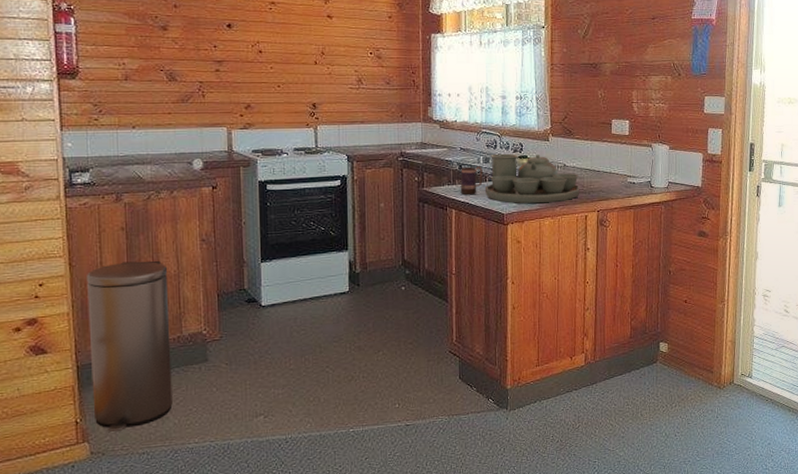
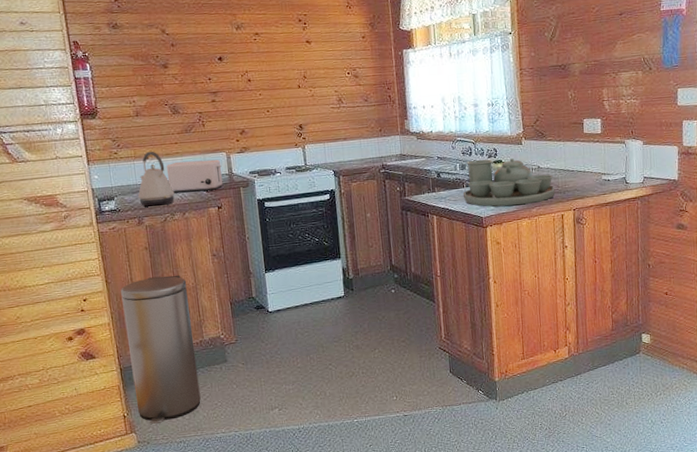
kettle: none [118,120,163,183] -> present [137,151,175,208]
toaster: none [155,134,221,169] -> present [166,159,223,194]
mug: present [460,166,483,195] -> none [439,173,461,202]

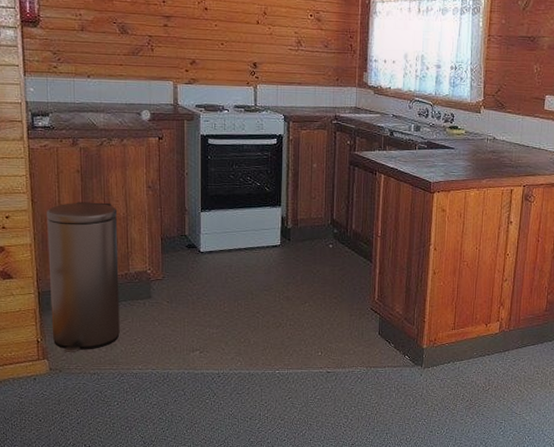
kettle: present [137,151,175,208] -> none [74,69,115,129]
toaster: present [166,159,223,194] -> none [108,84,167,120]
tea set: present [462,158,555,207] -> none [414,122,508,175]

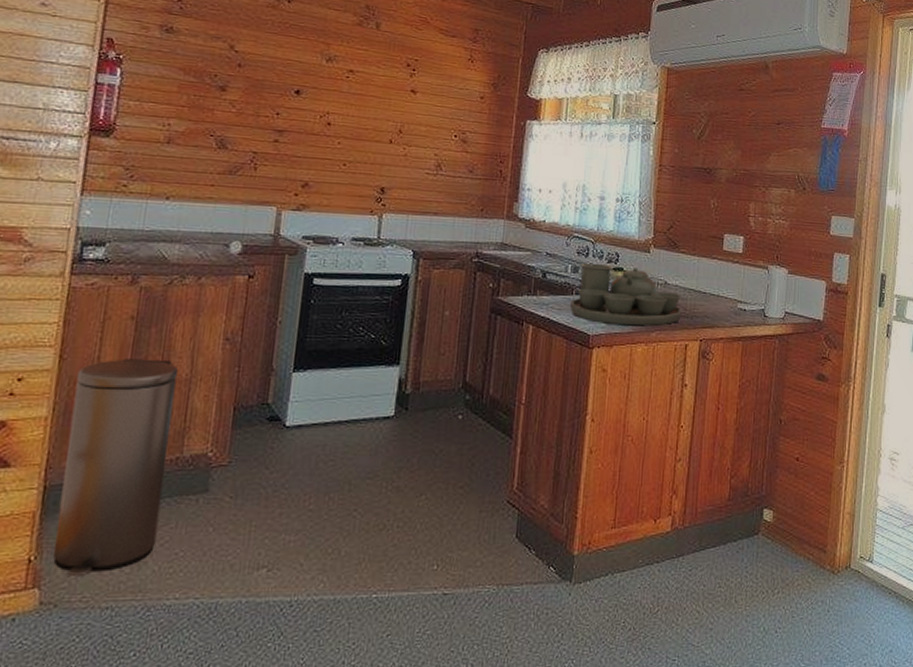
tea set: none [414,122,508,175] -> present [569,262,682,327]

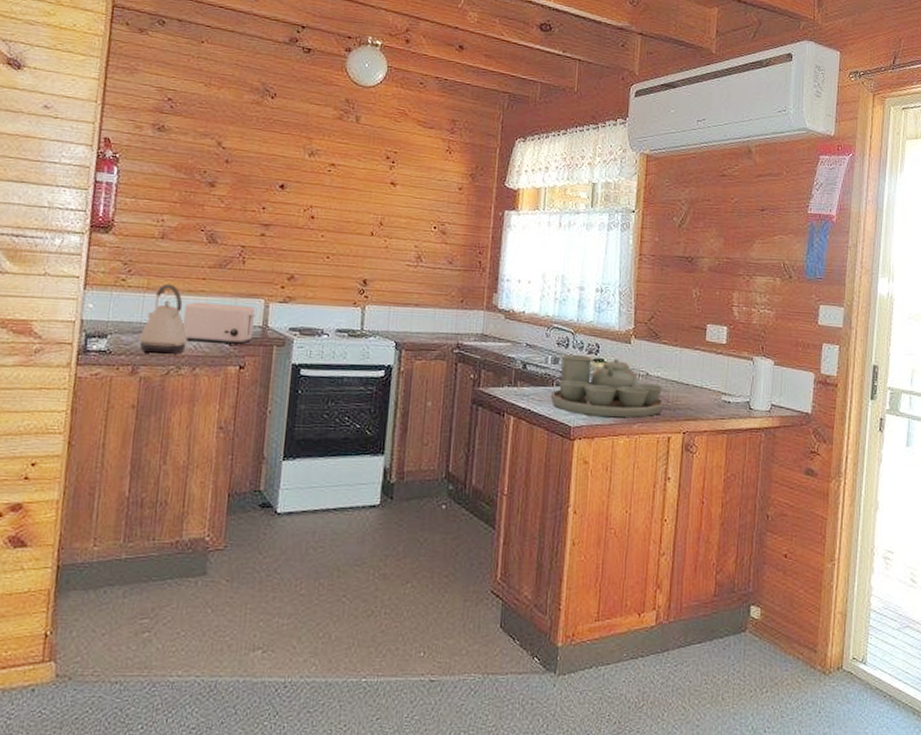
pedal bin: present [53,358,179,576] -> none [67,445,177,651]
kettle: none [139,190,194,264] -> present [138,283,188,355]
toaster: none [188,209,267,254] -> present [182,302,256,346]

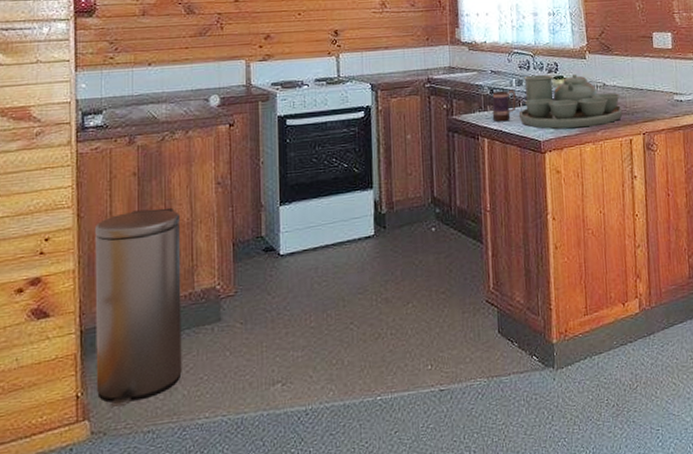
pedal bin: none [67,445,177,651] -> present [95,208,182,407]
kettle: present [138,283,188,355] -> none [132,56,179,124]
toaster: present [182,302,256,346] -> none [171,67,239,107]
mug: none [521,366,550,401] -> present [492,89,517,122]

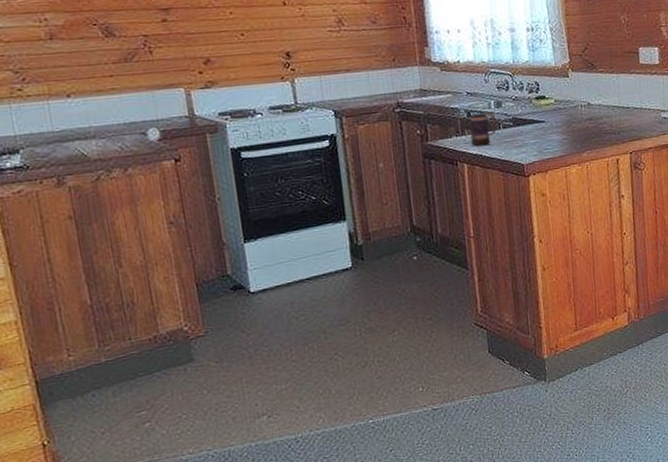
pedal bin: present [95,208,182,407] -> none [33,252,158,452]
tea set: present [518,74,623,130] -> none [499,94,609,152]

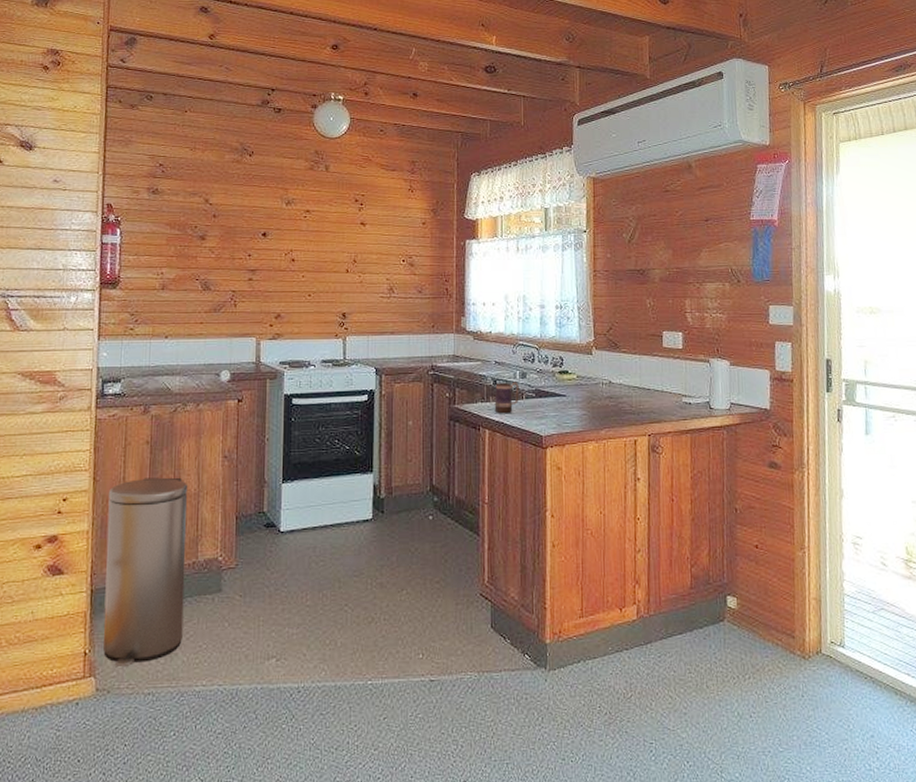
pedal bin: none [33,252,158,452] -> present [103,477,188,666]

